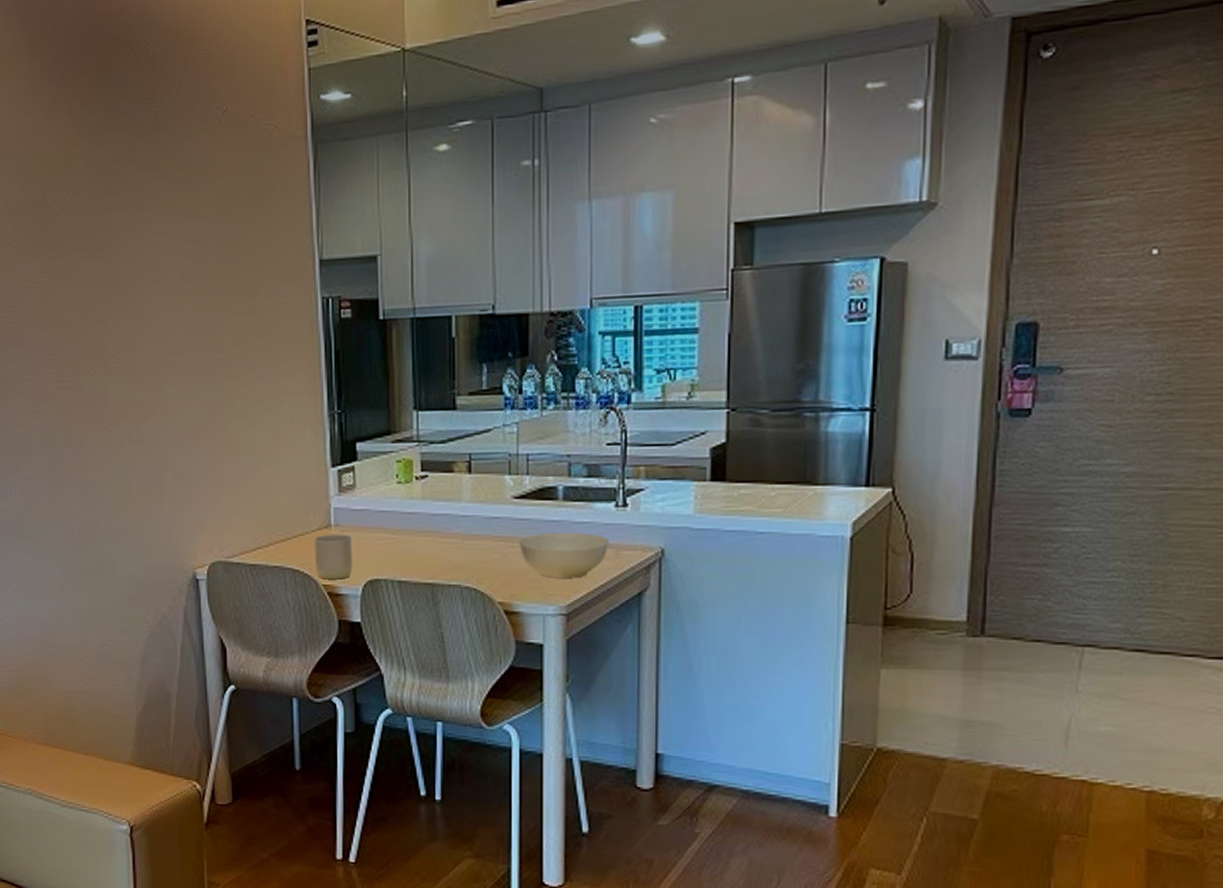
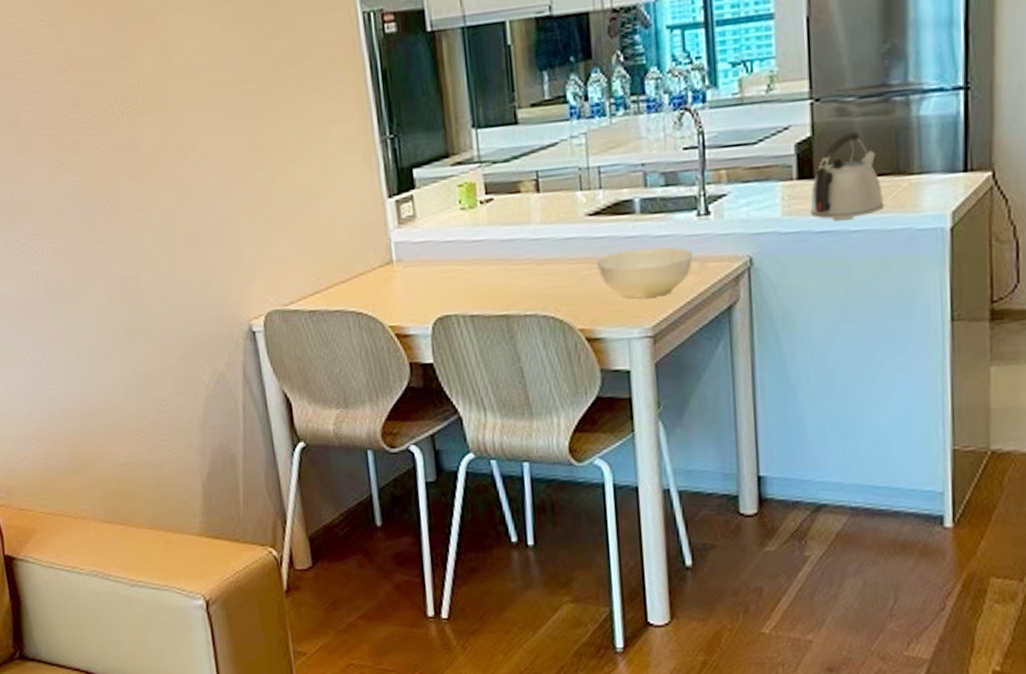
mug: present [314,534,353,580] -> none [376,269,420,321]
kettle: none [720,441,790,522] -> present [810,132,885,222]

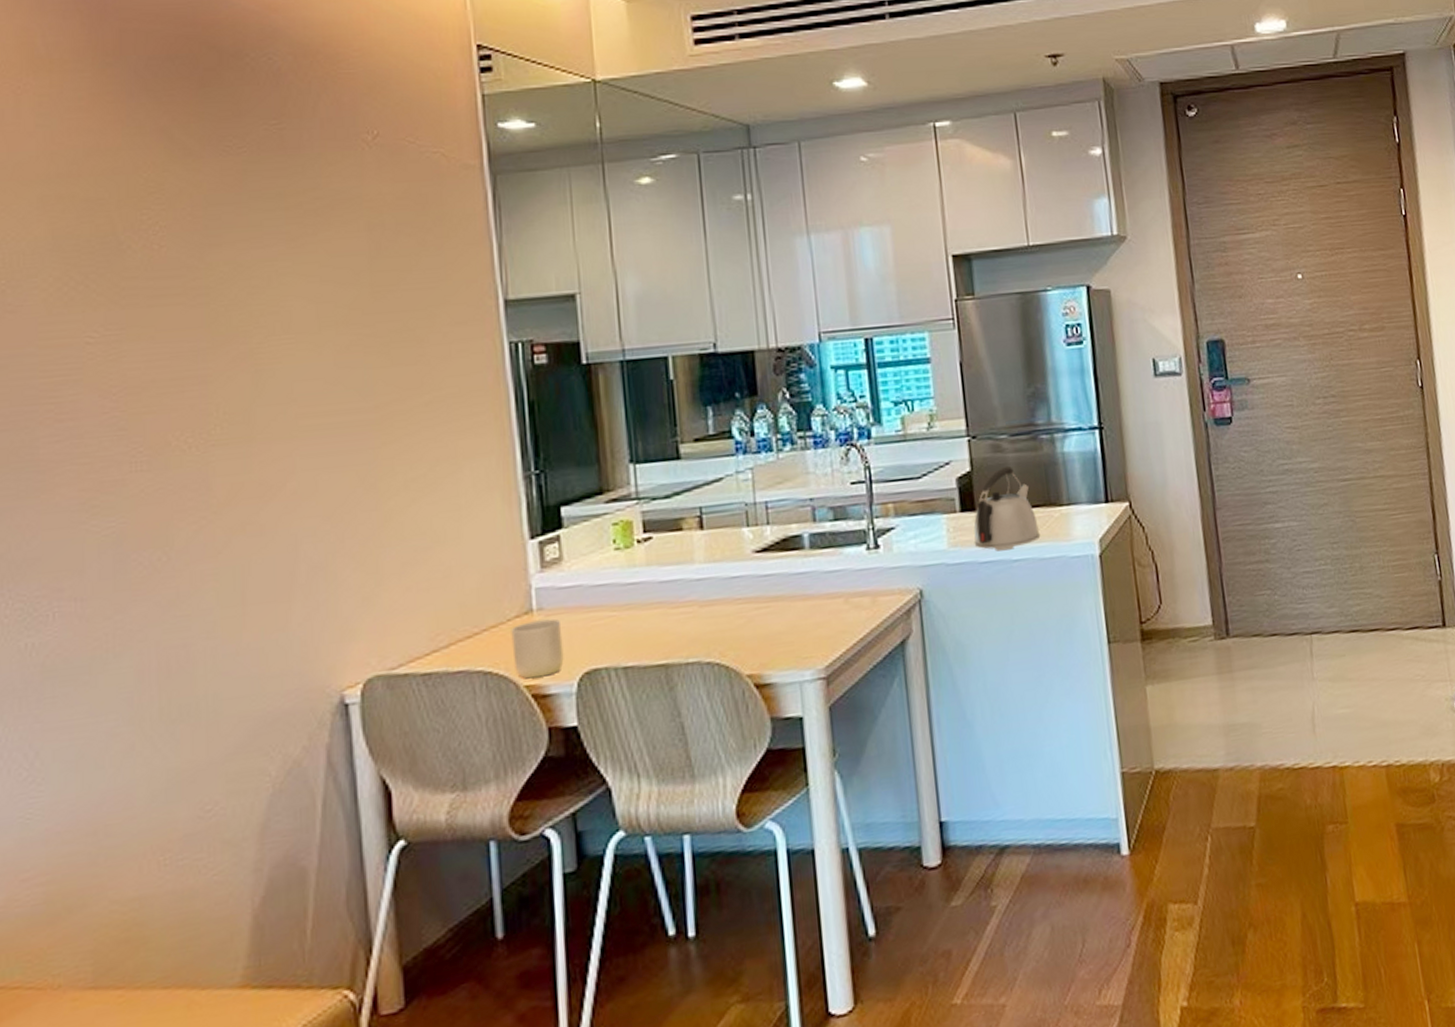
mug: none [376,269,420,321] -> present [511,619,564,679]
bowl: present [596,247,694,299] -> none [765,582,865,639]

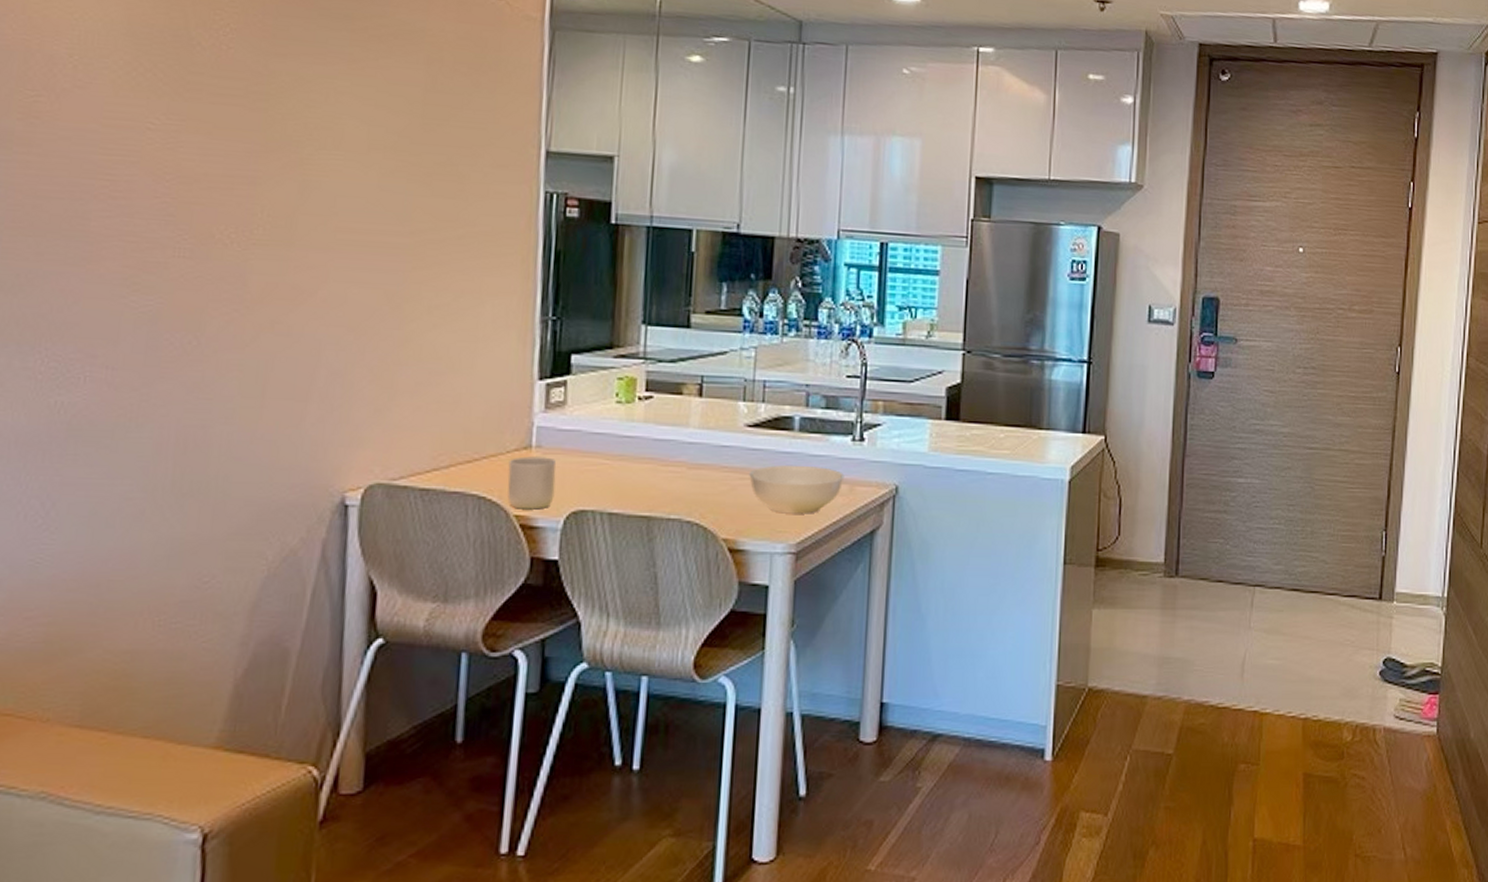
bowl: none [765,582,865,639] -> present [749,465,845,514]
kettle: present [973,466,1041,552] -> none [953,384,1017,463]

